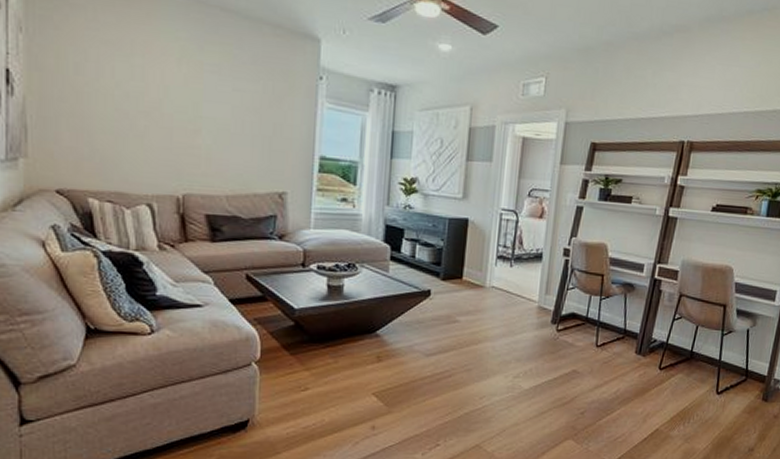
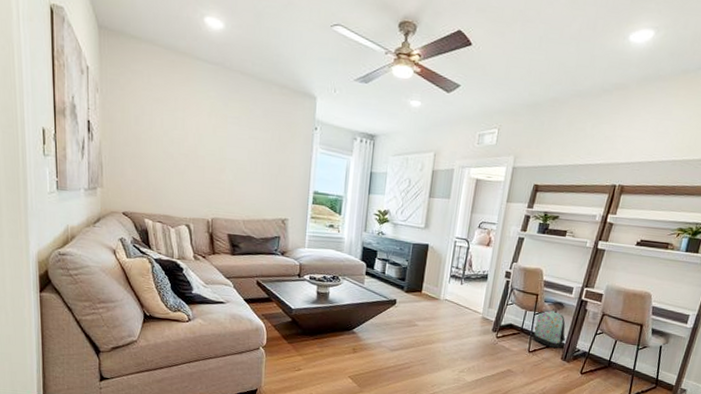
backpack: none [601,293,639,339] -> present [533,310,566,348]

